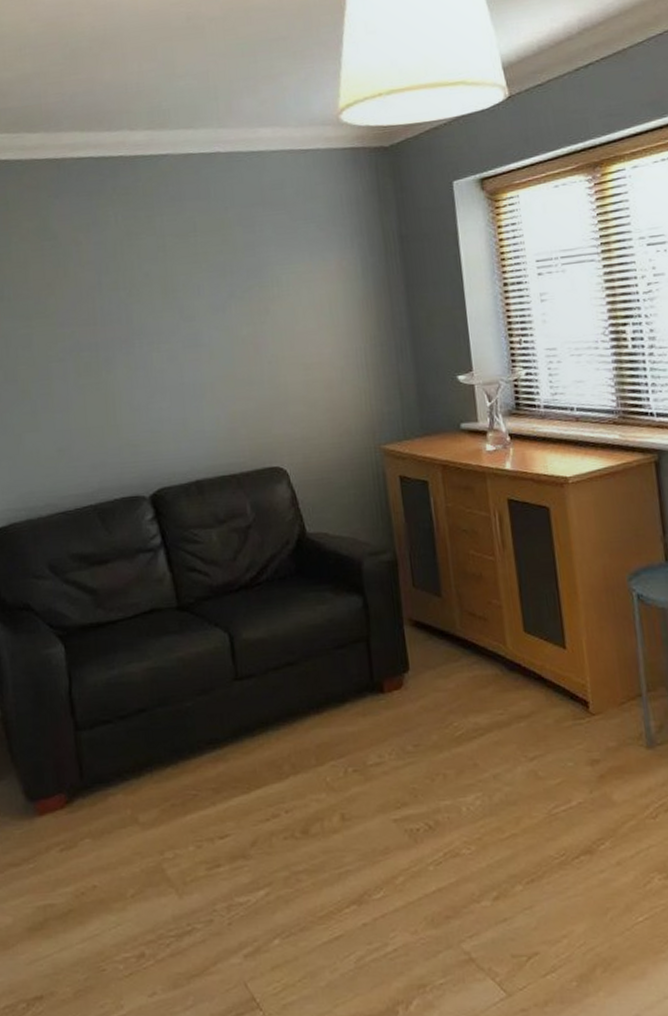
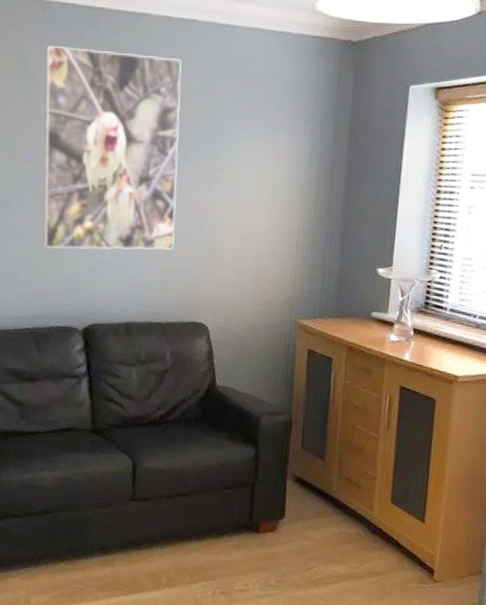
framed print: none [67,194,235,415] -> present [43,46,182,250]

